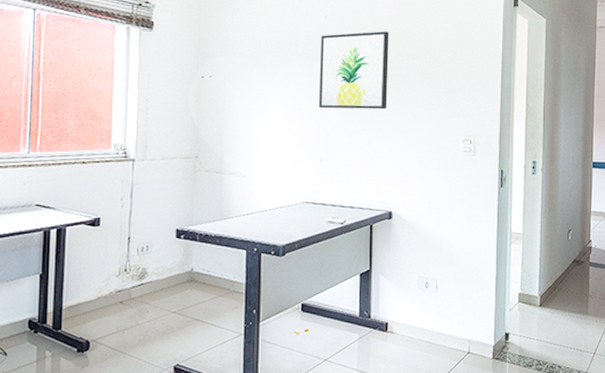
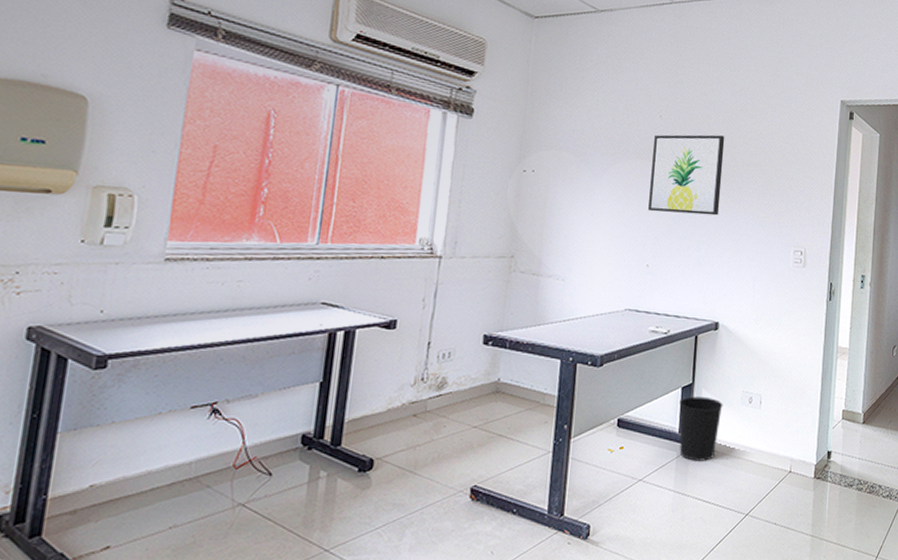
wastebasket: none [358,282,400,343] -> present [679,396,723,461]

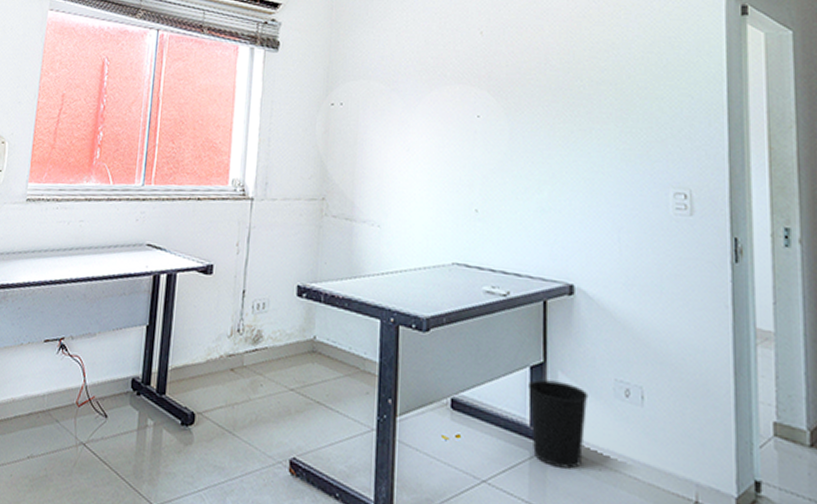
wall art: present [648,134,725,216] -> none [473,49,565,149]

